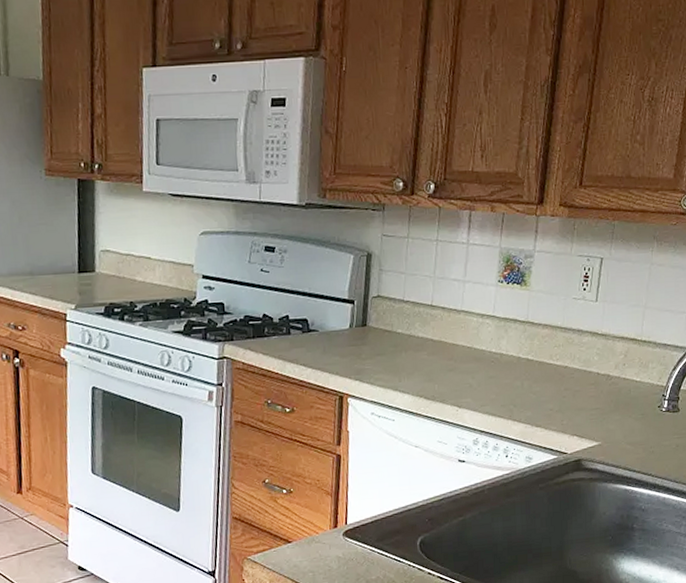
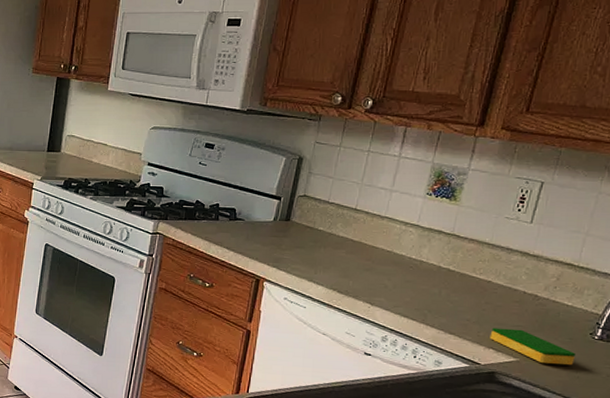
dish sponge: none [572,412,649,444] -> present [489,328,576,366]

